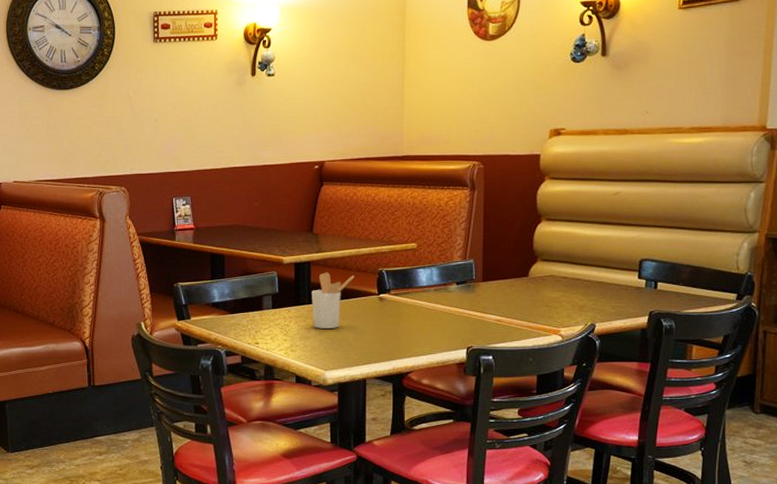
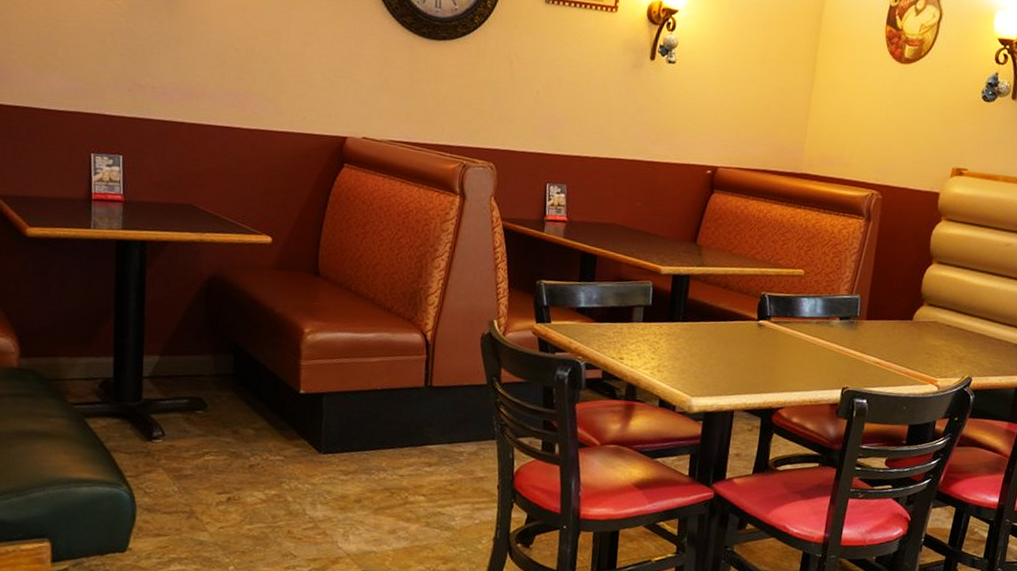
utensil holder: present [312,272,354,329] -> none [684,289,735,352]

